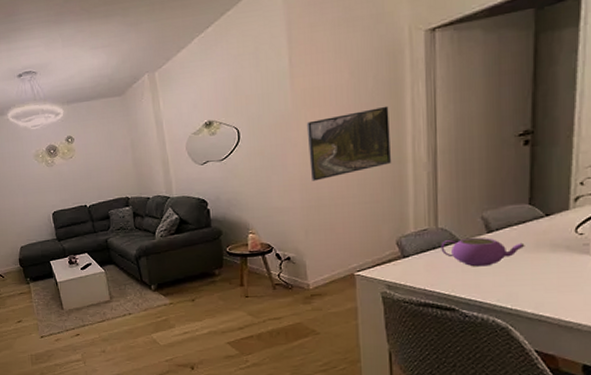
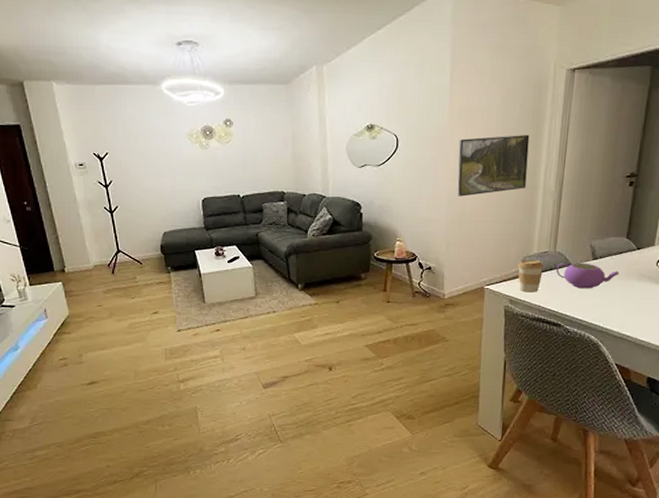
coffee cup: none [391,239,424,276] -> present [517,260,544,293]

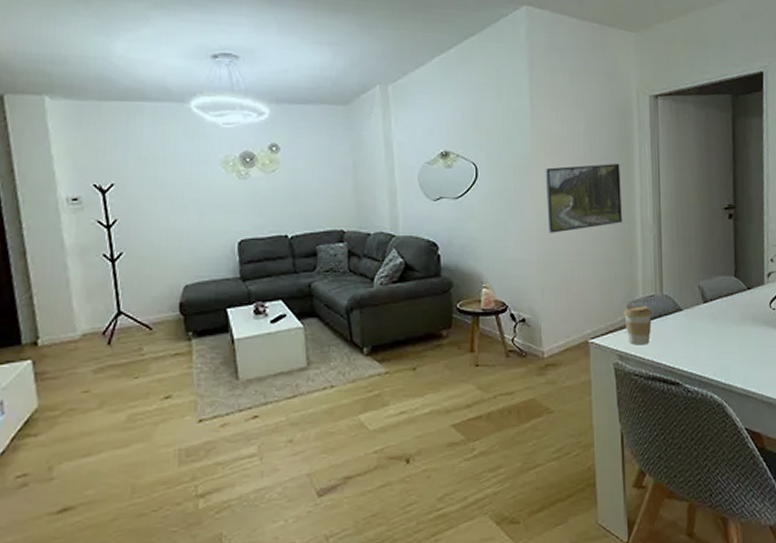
teapot: present [556,262,620,289] -> none [666,307,733,338]

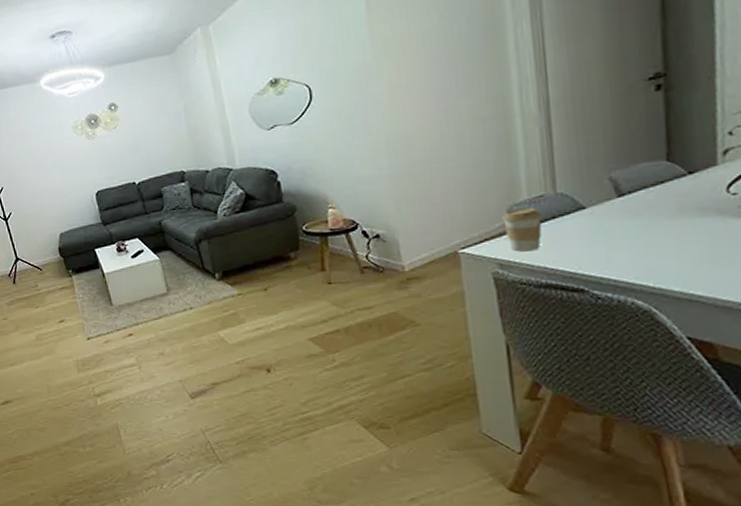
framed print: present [545,163,622,233] -> none [390,51,495,144]

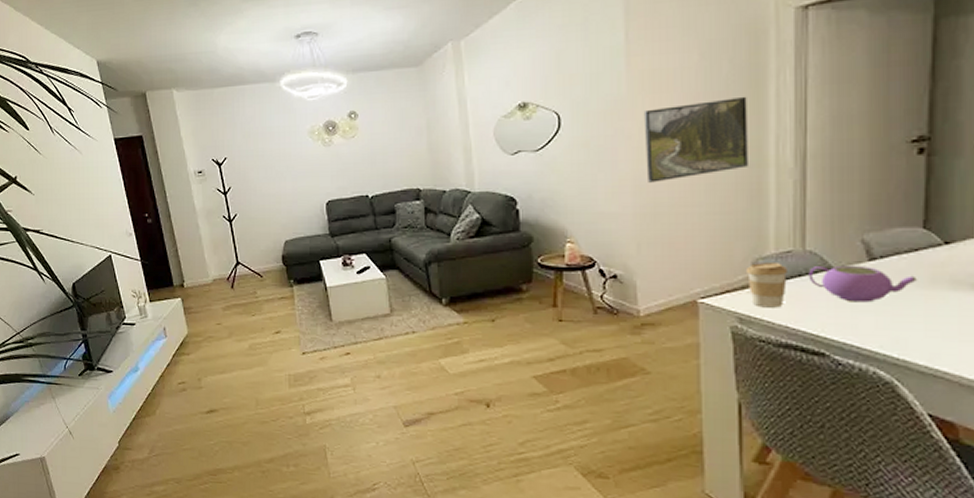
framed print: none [390,51,495,144] -> present [643,96,748,183]
teapot: none [561,202,666,238] -> present [808,265,918,303]

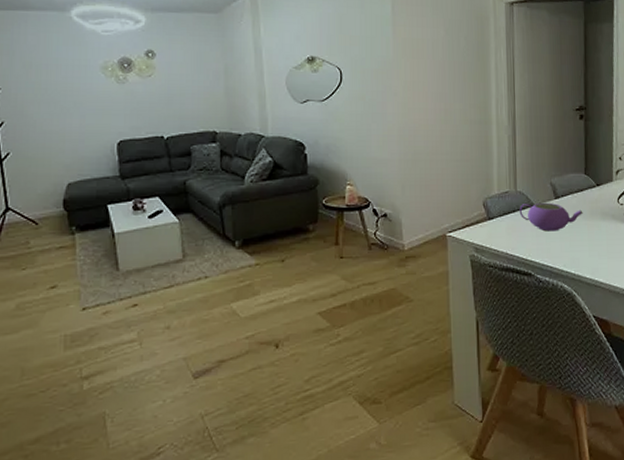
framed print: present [643,96,748,183] -> none [406,67,479,133]
coffee cup: present [745,263,787,308] -> none [479,201,506,238]

